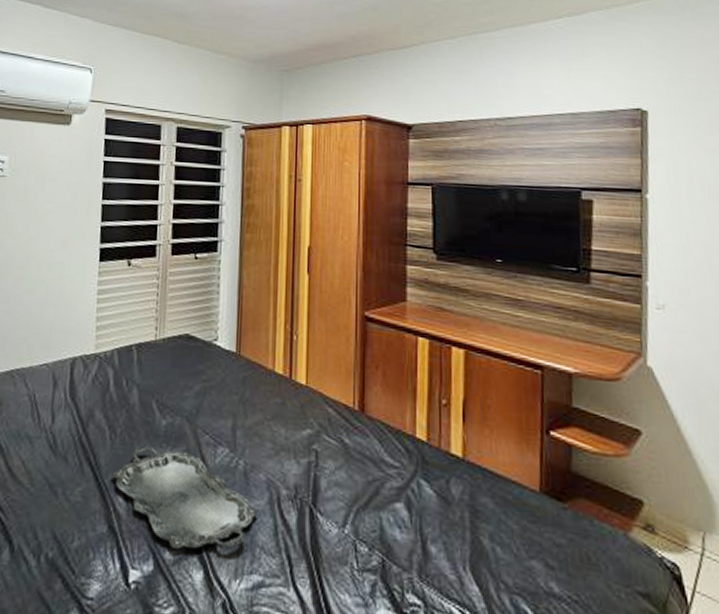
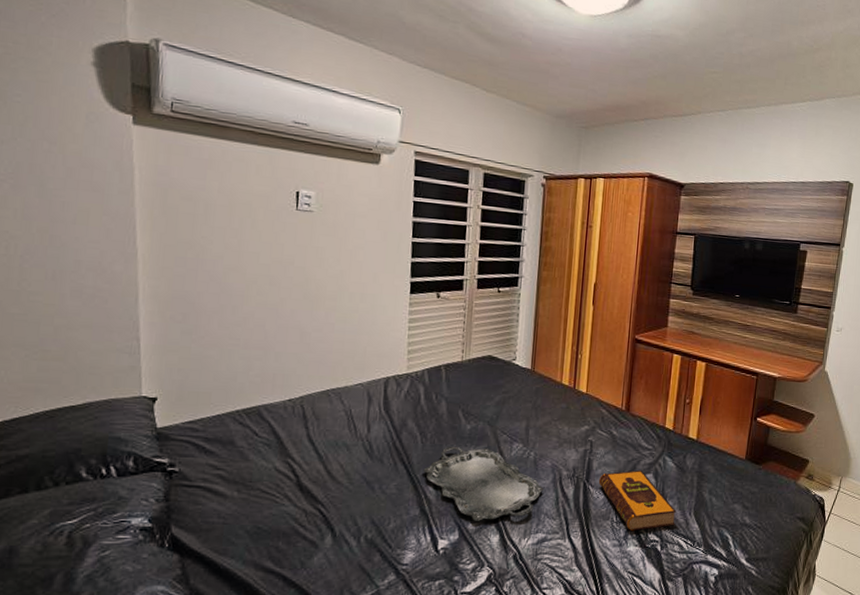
hardback book: none [329,495,444,587] -> present [598,470,676,532]

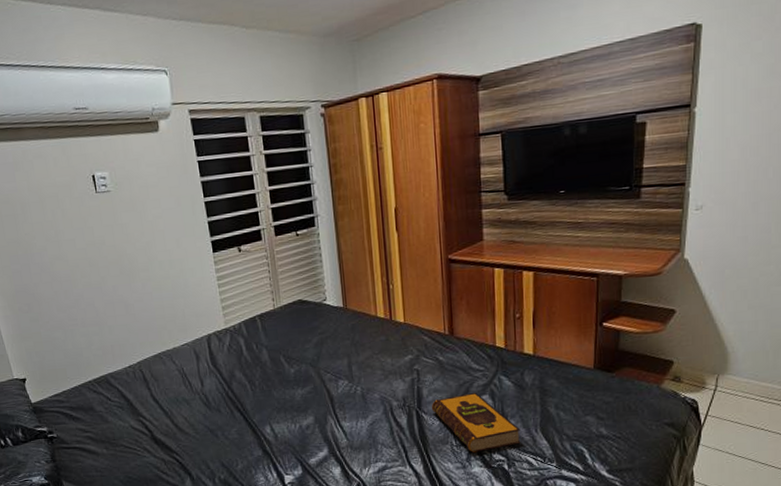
serving tray: present [423,446,544,521] -> none [258,388,376,456]

